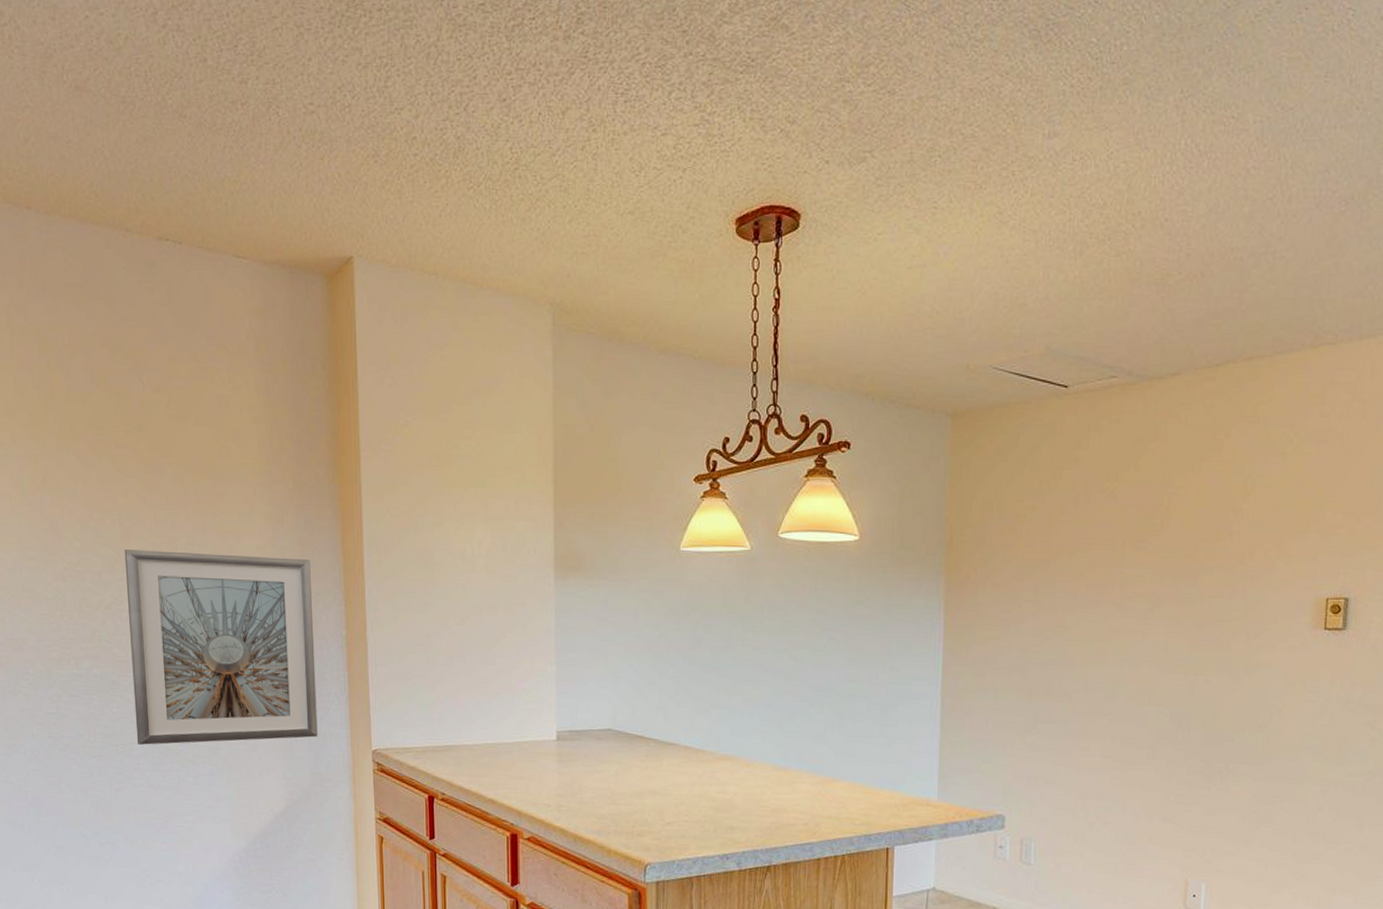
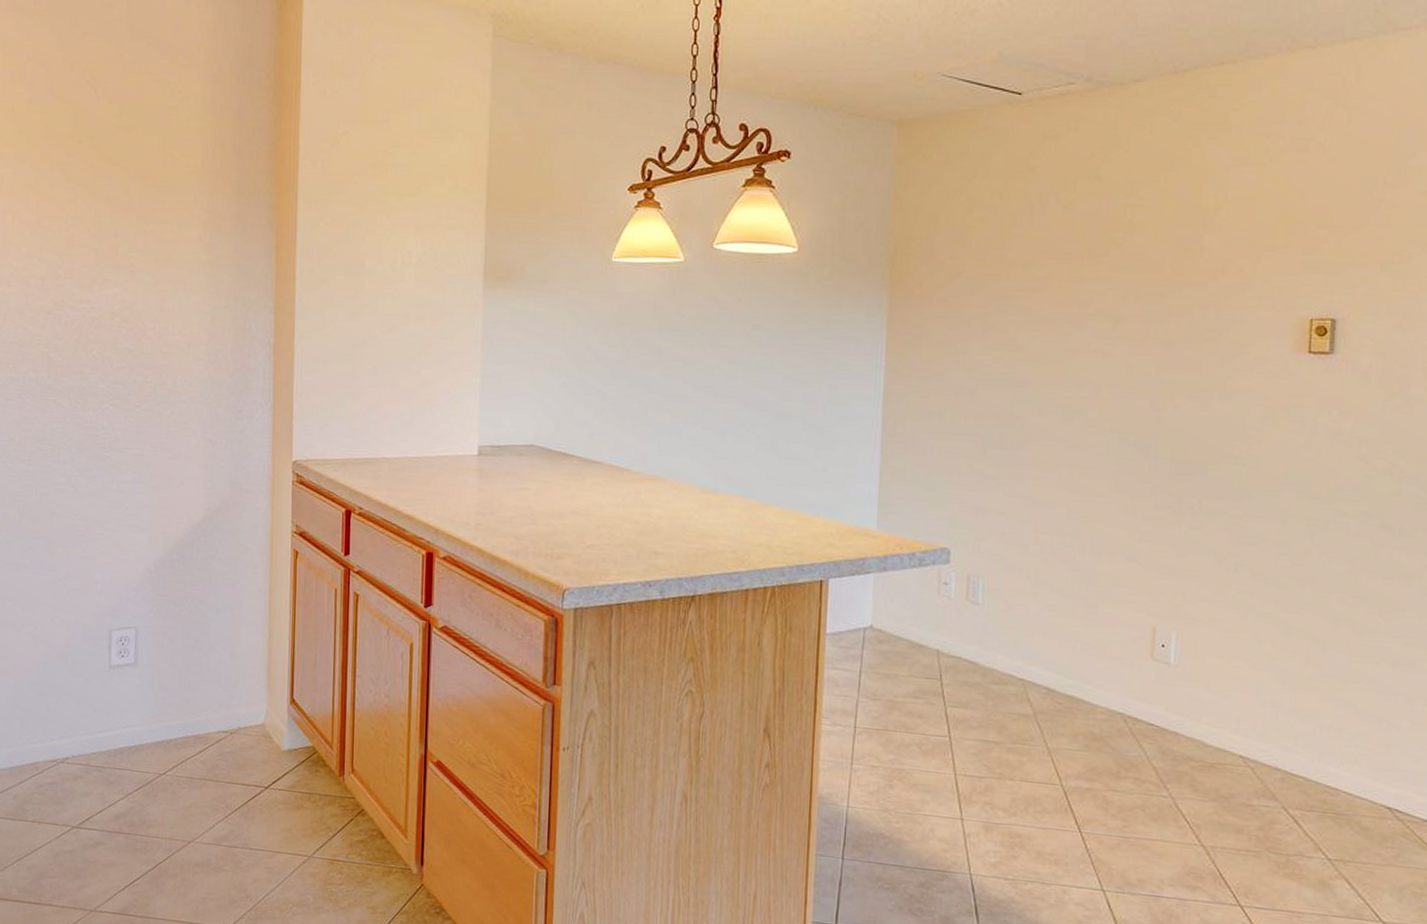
picture frame: present [124,549,318,745] -> none [65,256,244,451]

